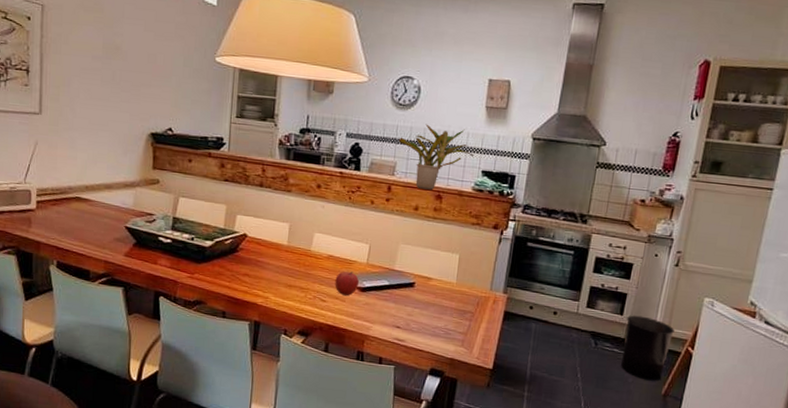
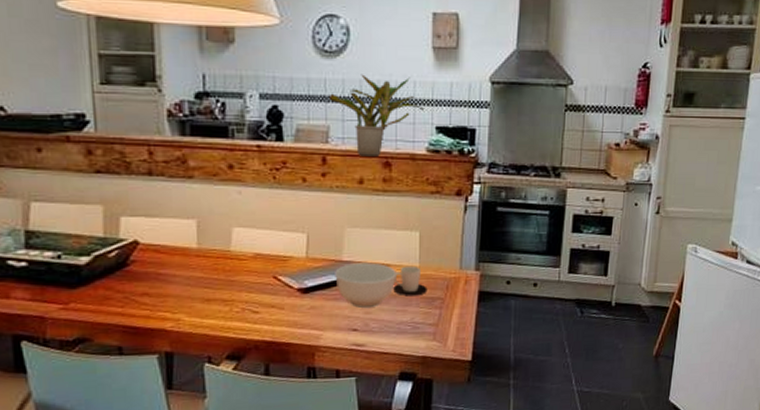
fruit: present [335,271,359,295] -> none [268,270,299,301]
bowl: none [387,273,437,311] -> present [335,262,396,308]
cup: none [433,281,461,307] -> present [393,265,427,296]
waste bin: present [621,315,675,381] -> none [610,274,661,343]

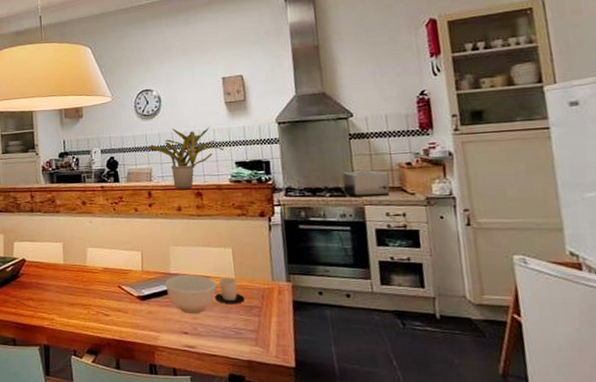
toaster: none [550,149,596,180] -> present [342,170,390,197]

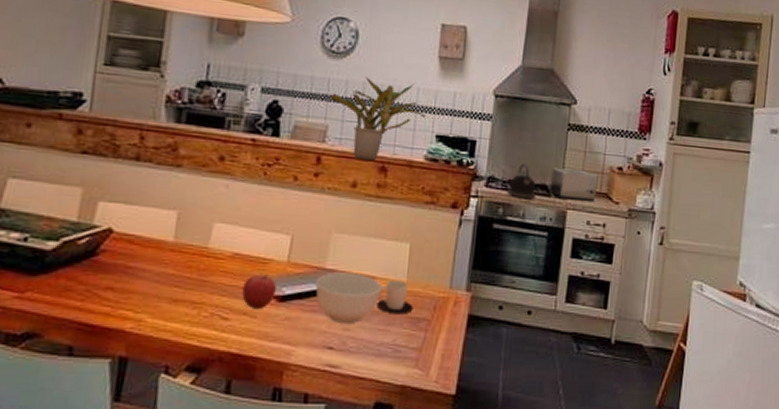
fruit: none [114,281,138,306] -> present [242,274,276,308]
kettle: none [305,173,332,202] -> present [508,163,536,200]

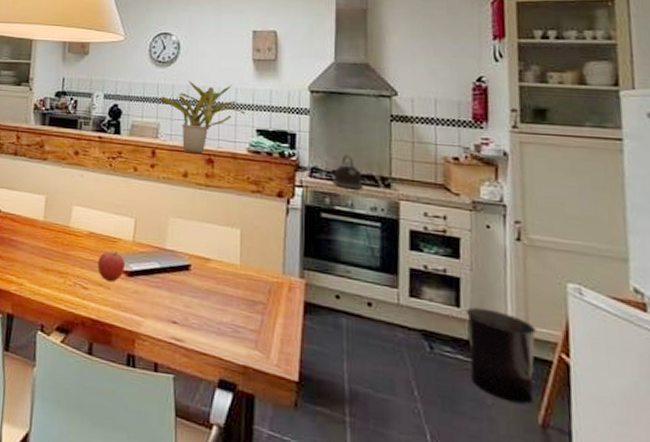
bowl: present [315,272,382,323] -> none [158,252,217,301]
cup: present [376,280,414,315] -> none [214,262,249,296]
toaster: present [550,167,599,202] -> none [378,158,432,193]
waste bin: none [609,308,664,390] -> present [466,307,536,404]

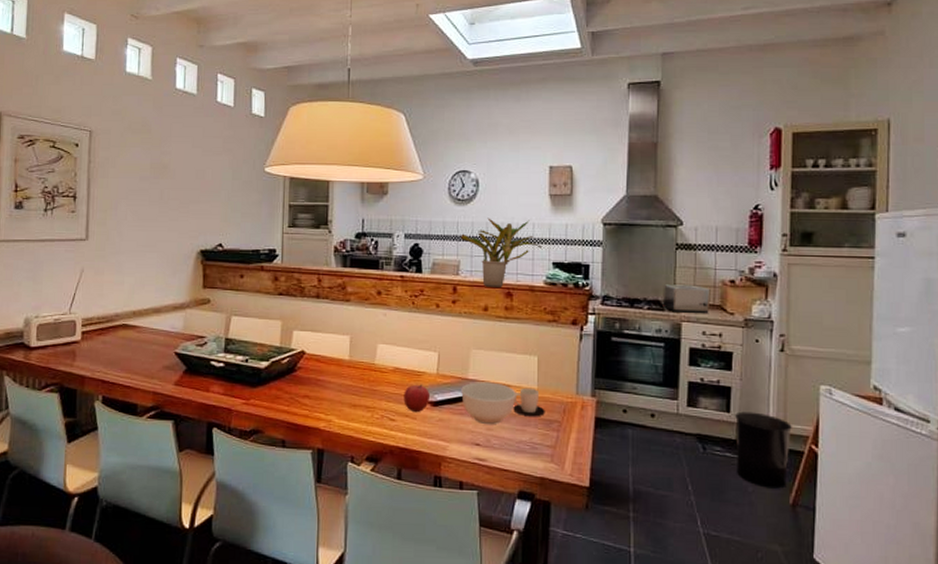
bowl: none [158,252,217,301] -> present [461,382,516,424]
cup: none [214,262,249,296] -> present [513,387,545,417]
kettle: present [333,154,363,190] -> none [623,282,650,314]
toaster: none [378,158,432,193] -> present [664,284,711,314]

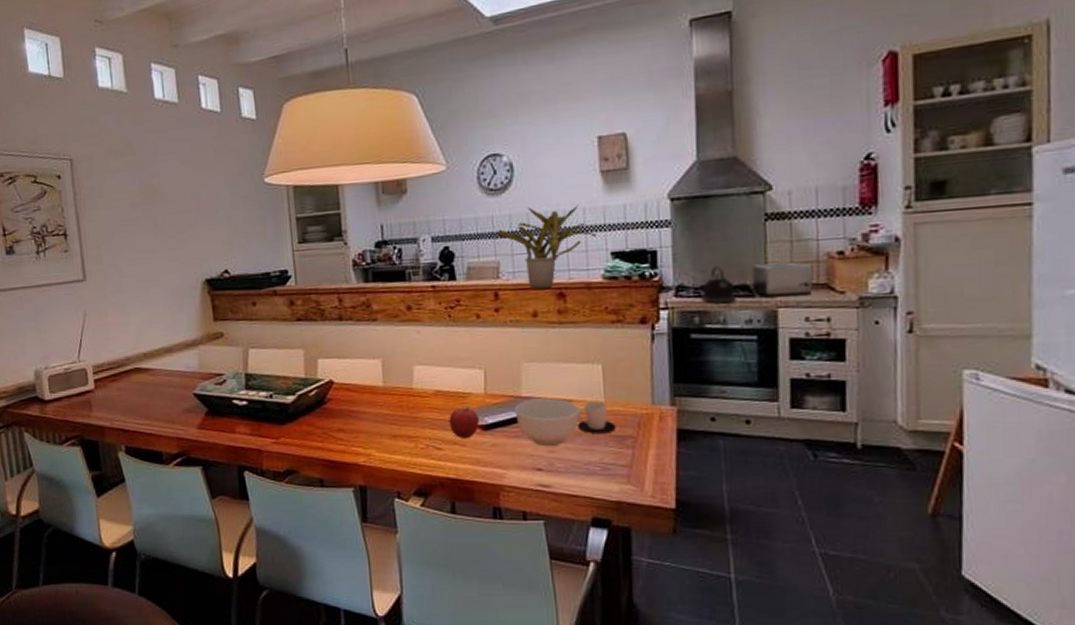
kettle: none [623,282,650,314] -> present [702,265,736,304]
waste bin: present [735,411,792,489] -> none [853,408,928,497]

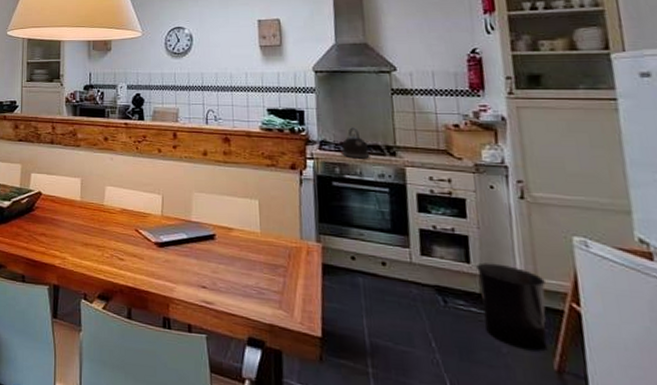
fruit: present [449,407,479,438] -> none [131,225,155,252]
potted plant: present [496,204,598,291] -> none [177,69,257,134]
bowl: present [514,398,580,446] -> none [185,224,240,267]
cup: present [577,401,616,434] -> none [237,231,270,261]
toaster: present [752,261,814,298] -> none [383,129,435,159]
waste bin: none [853,408,928,497] -> present [476,262,548,352]

